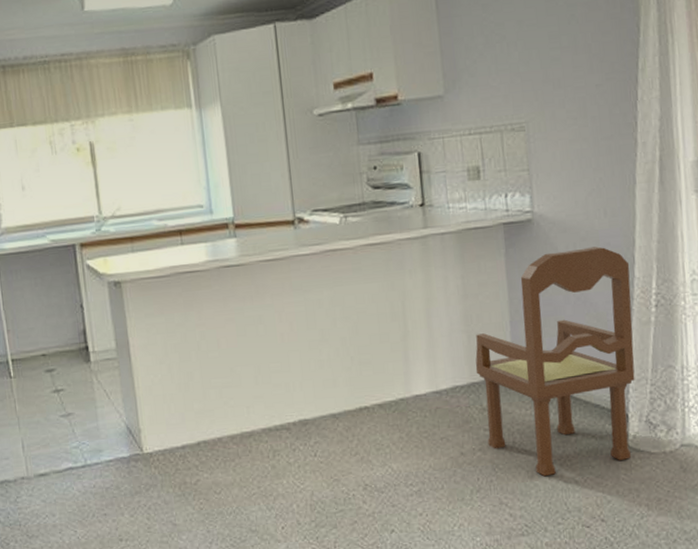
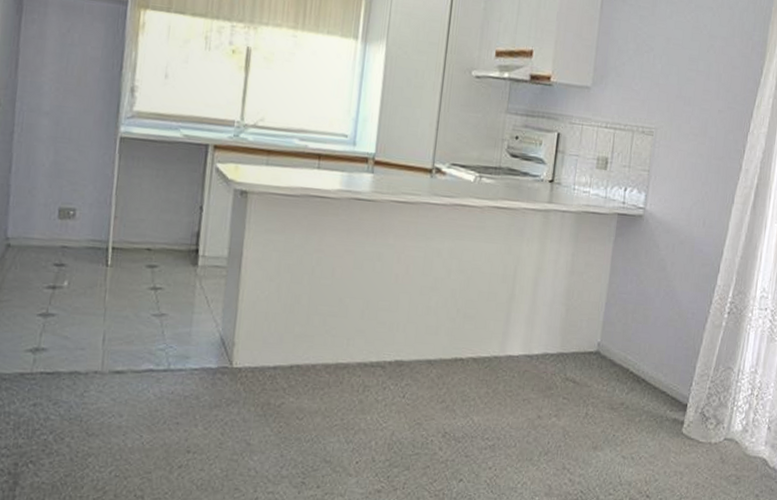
dining chair: present [475,246,635,477] -> none [564,248,715,449]

